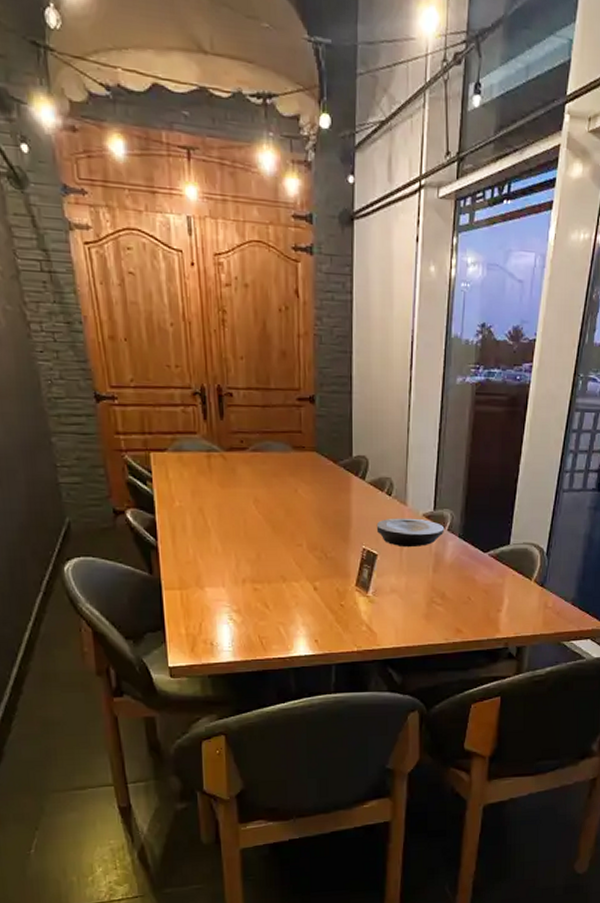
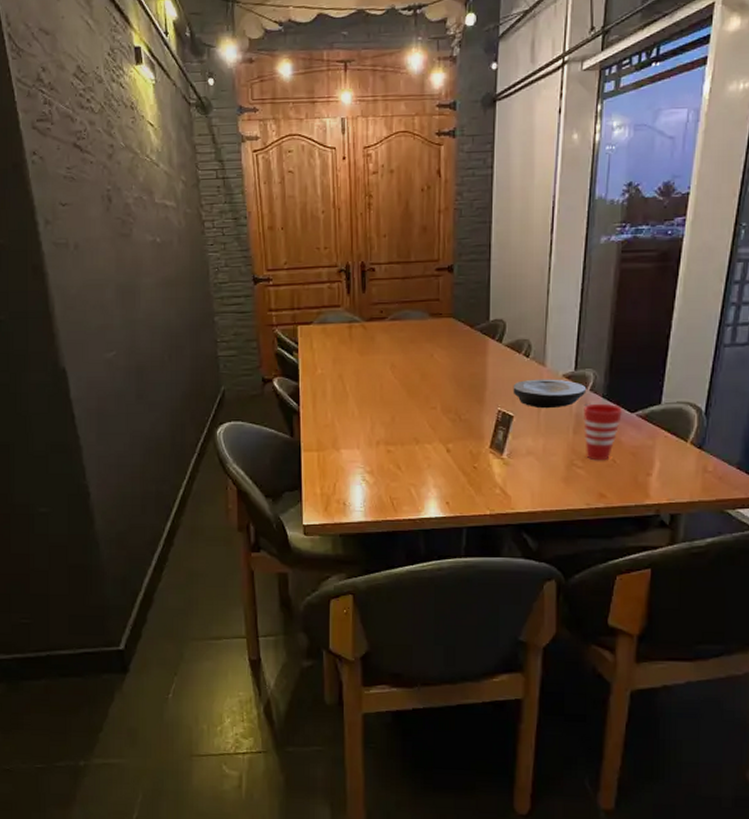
cup: none [442,543,476,598] -> present [583,403,622,461]

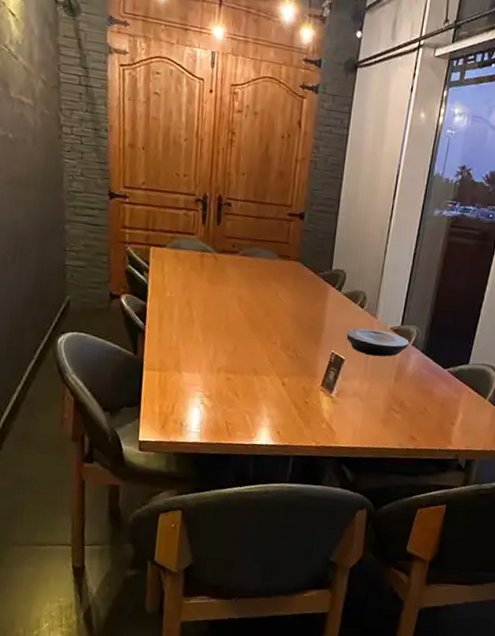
cup: present [583,403,622,461] -> none [403,356,437,408]

